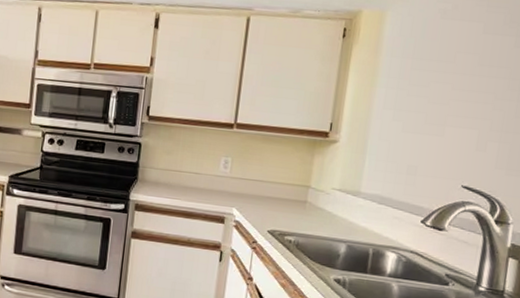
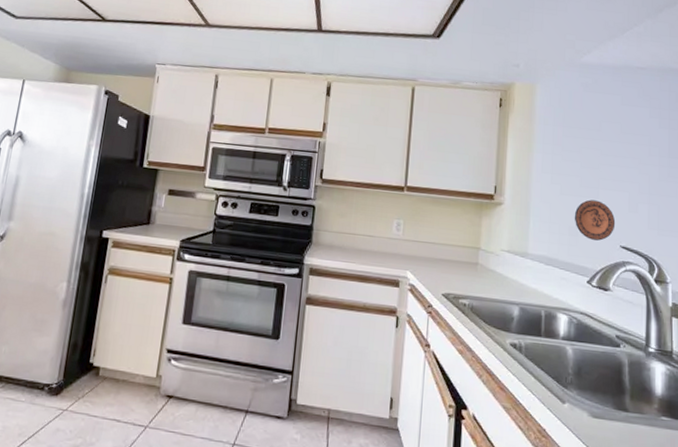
decorative plate: none [414,137,460,180] -> present [574,199,616,241]

